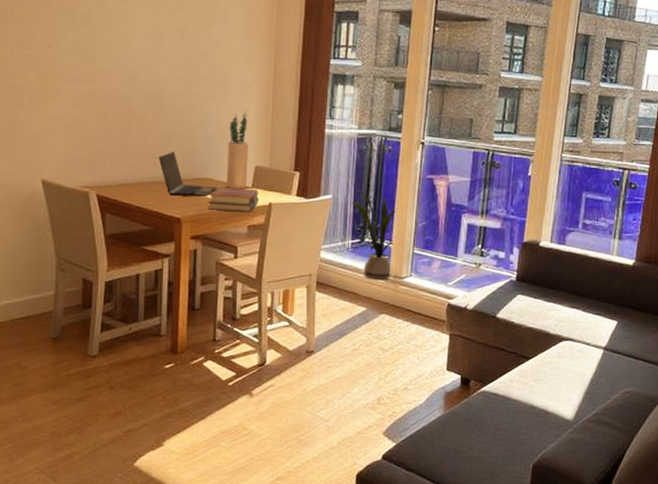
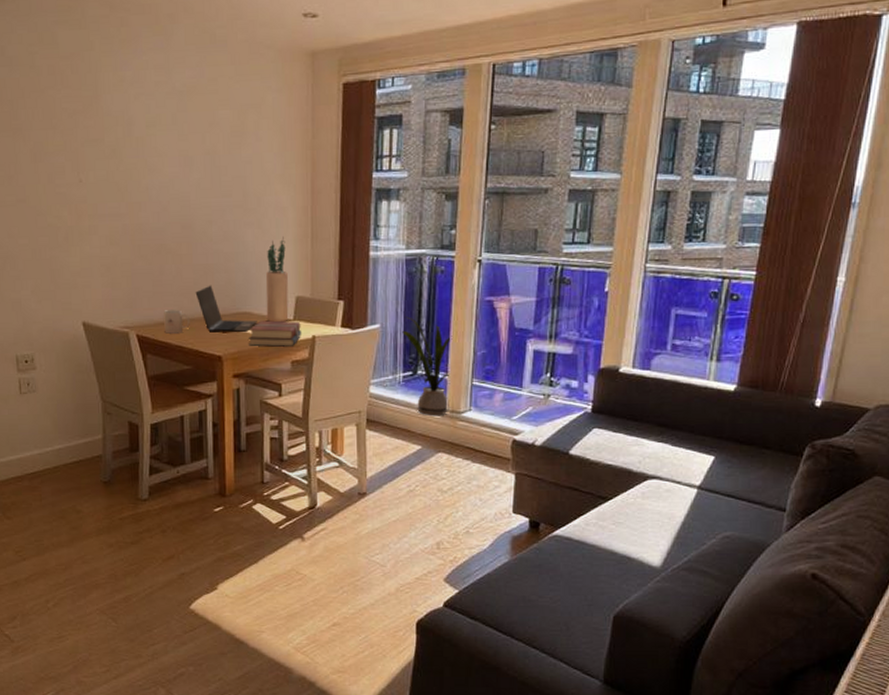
mug: none [124,172,151,195] -> present [163,310,190,334]

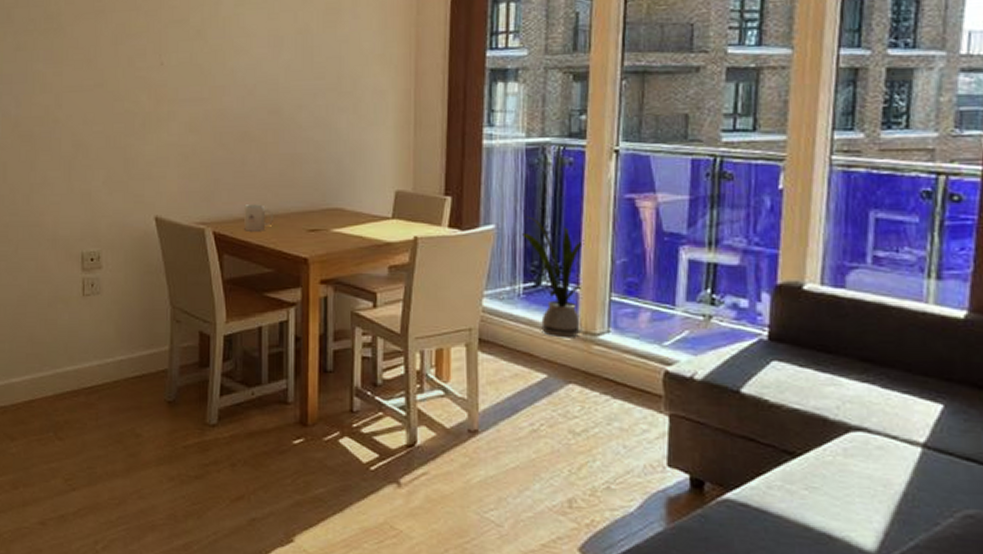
laptop: present [195,285,257,333] -> none [280,177,350,232]
books: present [249,320,302,347] -> none [340,218,402,249]
vase: present [265,237,289,323] -> none [360,123,387,221]

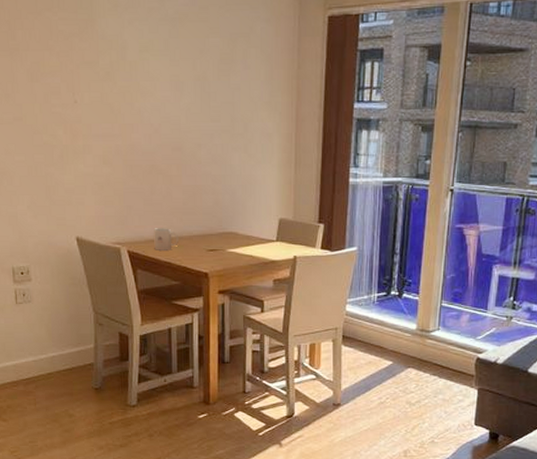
house plant: present [522,216,585,337] -> none [378,241,424,333]

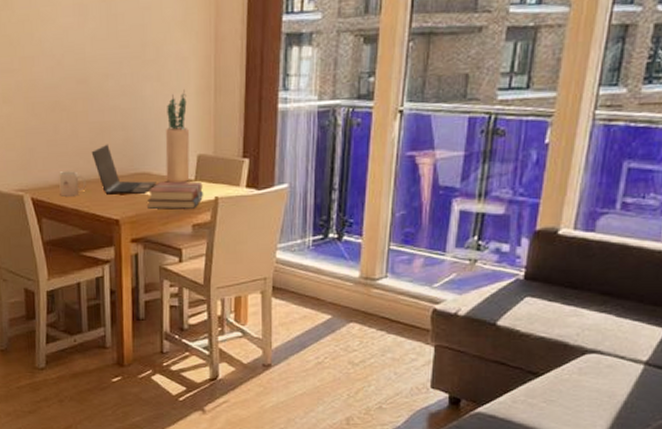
laptop: none [184,205,242,252] -> present [91,144,157,195]
books: none [234,240,284,266] -> present [147,181,204,209]
vase: none [251,161,272,243] -> present [165,90,190,184]

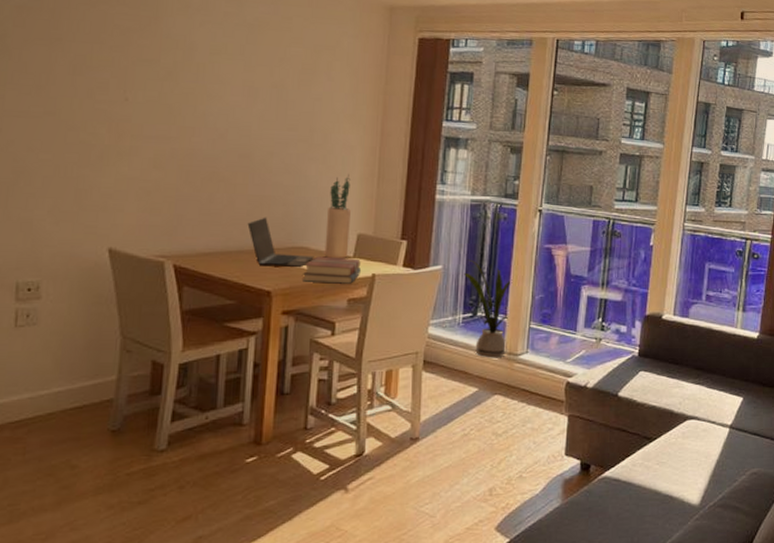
mug: present [58,171,86,197] -> none [206,240,238,265]
house plant: none [313,175,368,282] -> present [464,259,513,357]

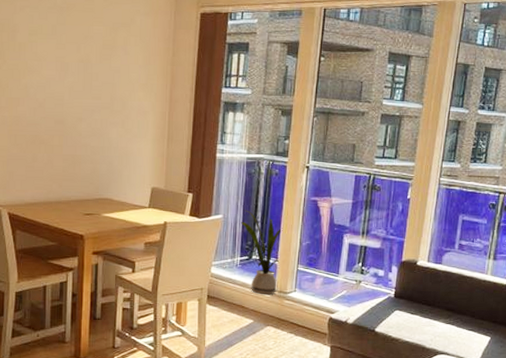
laptop: present [247,217,314,268] -> none [63,173,117,216]
books: present [303,256,362,284] -> none [108,206,156,230]
vase: present [324,174,351,259] -> none [125,136,146,209]

